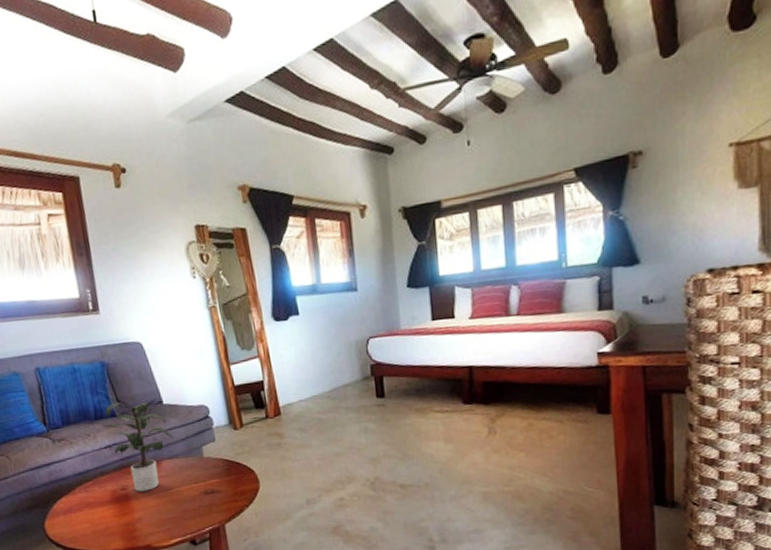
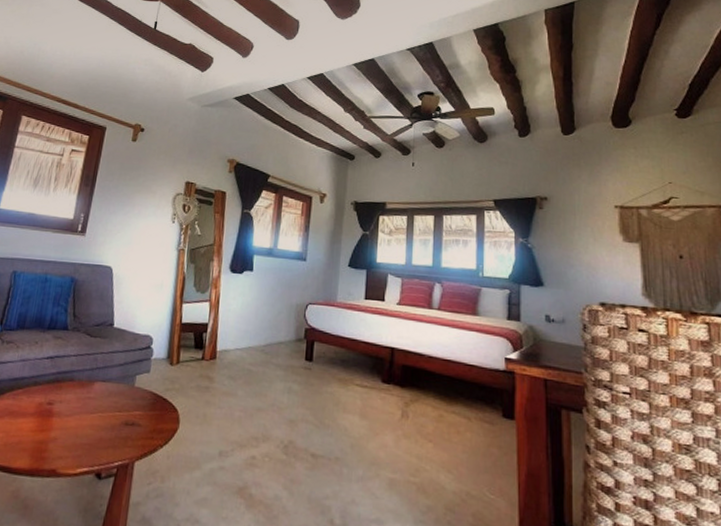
potted plant: present [105,401,173,492] -> none [54,317,112,411]

